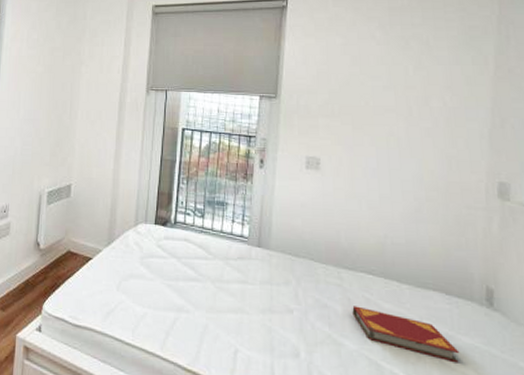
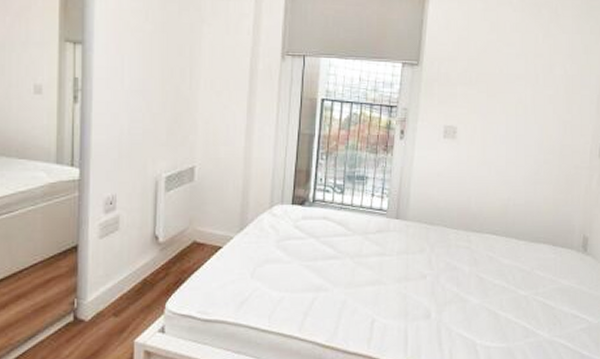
hardback book: present [352,306,460,363] -> none [477,265,559,303]

